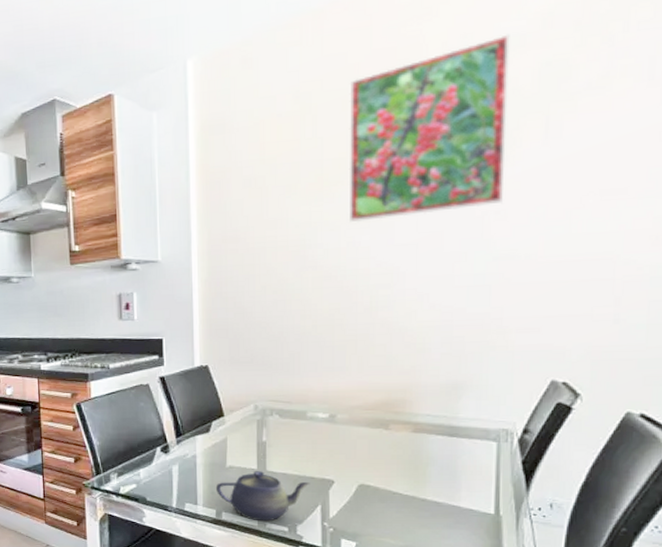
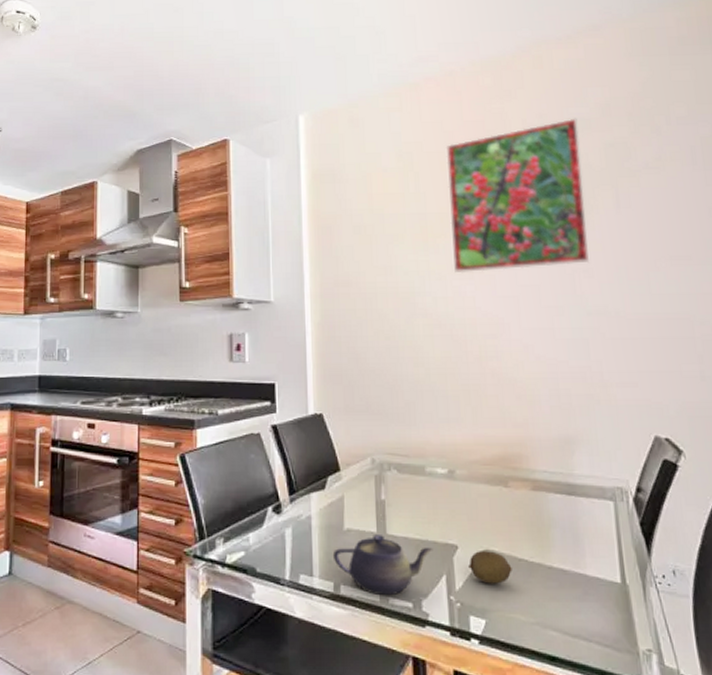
fruit: none [343,485,386,513] -> present [469,551,512,584]

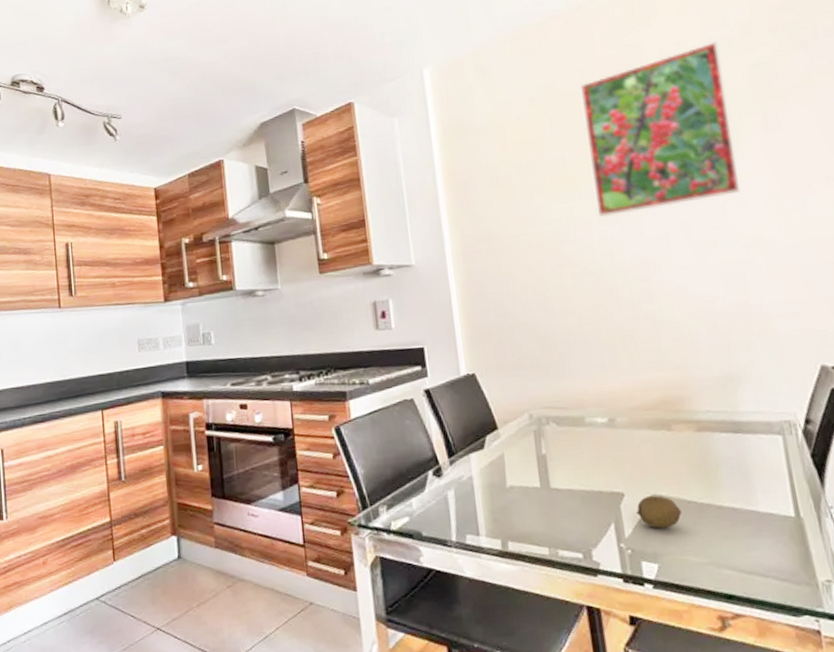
teapot: present [332,535,433,596] -> none [497,489,599,549]

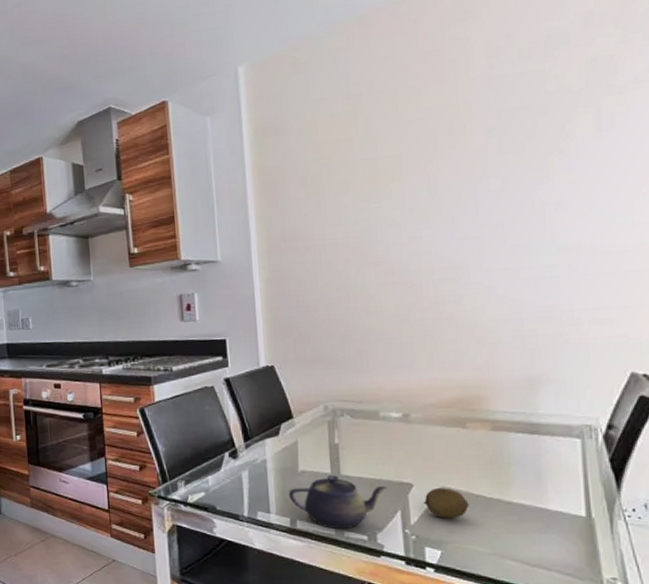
teapot: none [497,489,599,549] -> present [288,475,388,530]
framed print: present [579,41,740,217] -> none [398,33,562,218]

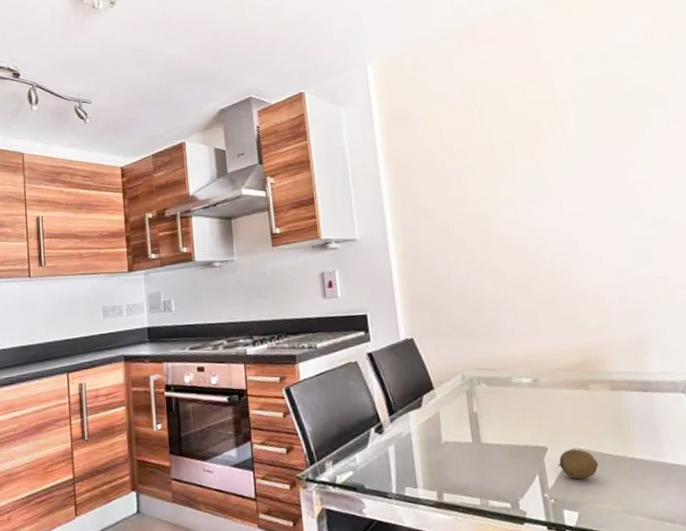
teapot: present [288,475,388,530] -> none [433,444,525,500]

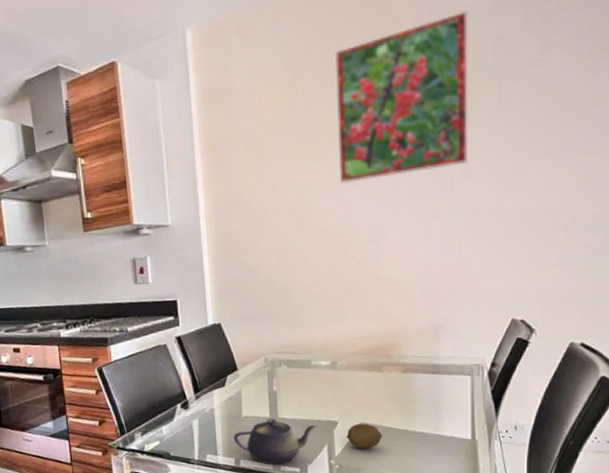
teapot: none [433,444,525,500] -> present [233,418,317,465]
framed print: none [505,44,645,198] -> present [334,10,468,184]

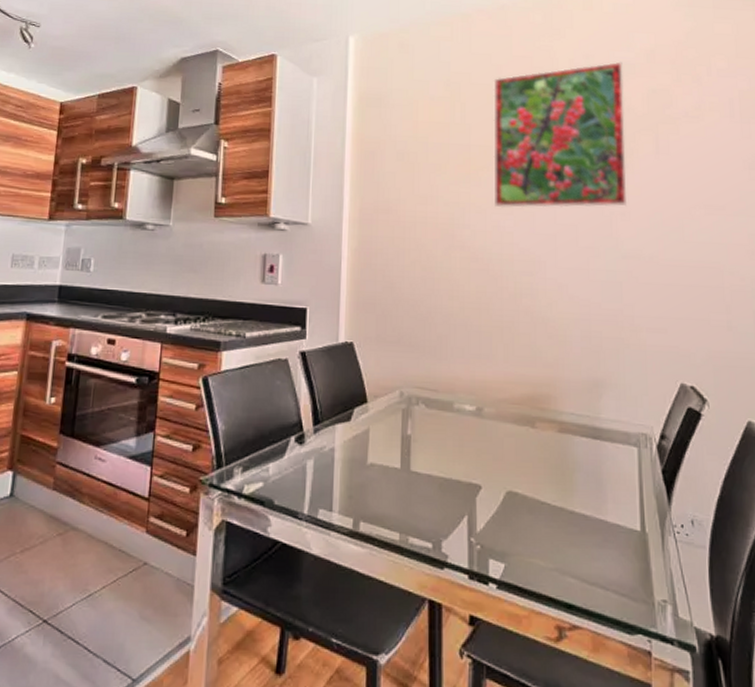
teapot: present [233,418,317,465] -> none [354,471,457,536]
fruit: present [346,423,382,449] -> none [491,492,534,527]

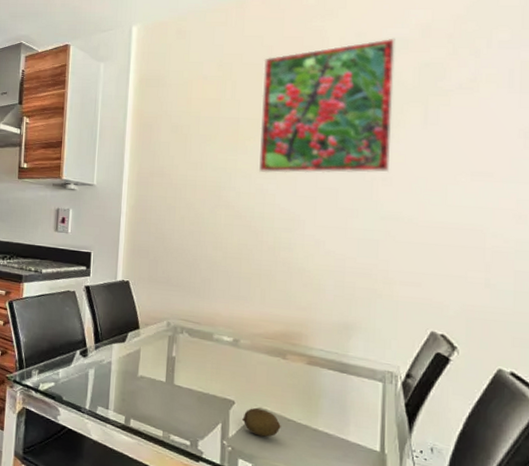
fruit: none [491,492,534,527] -> present [242,408,281,437]

